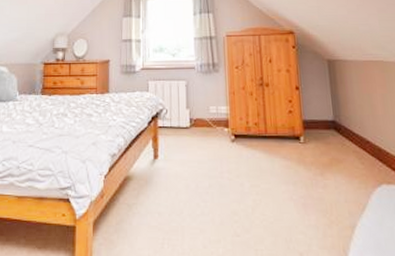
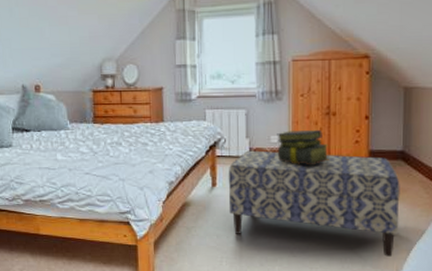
bench: none [169,121,340,235] -> present [228,150,400,257]
stack of books: none [215,99,266,136] -> present [277,129,329,166]

